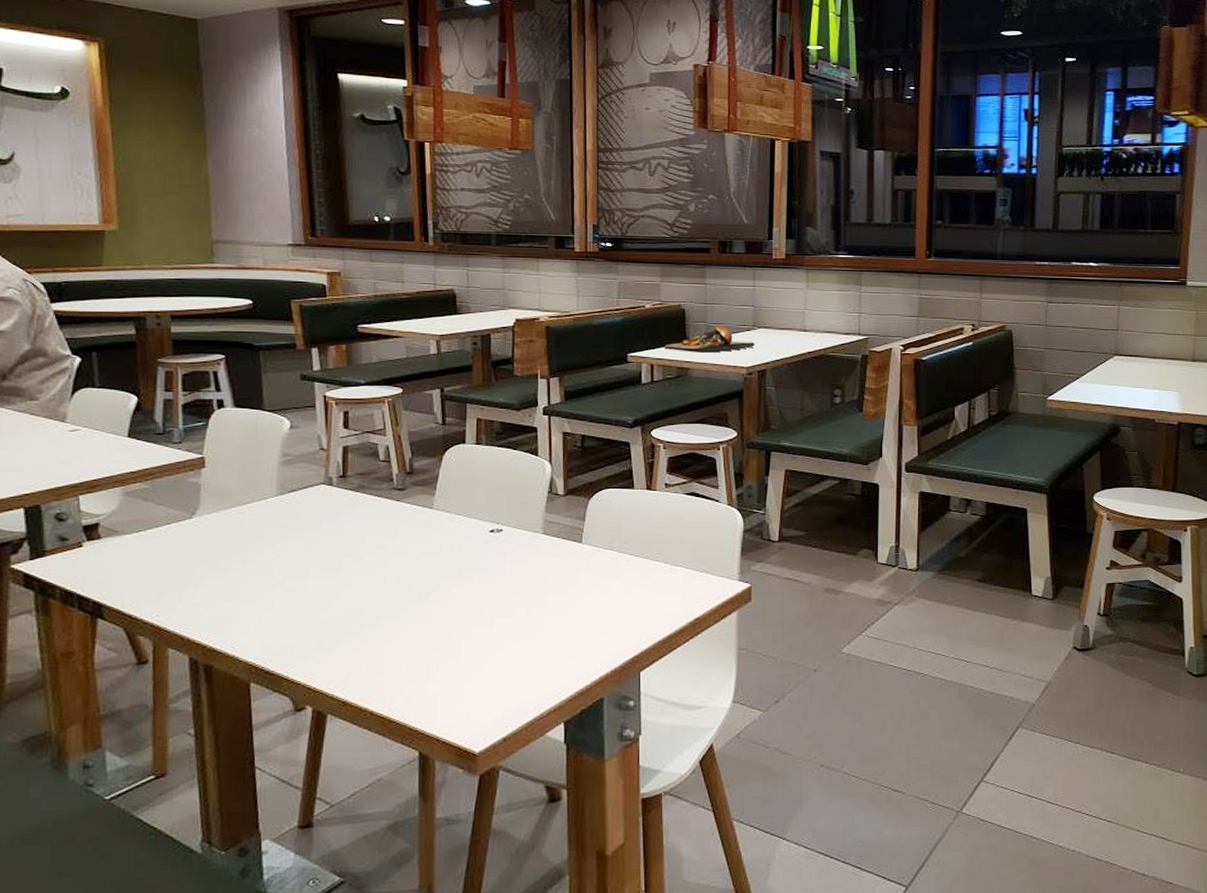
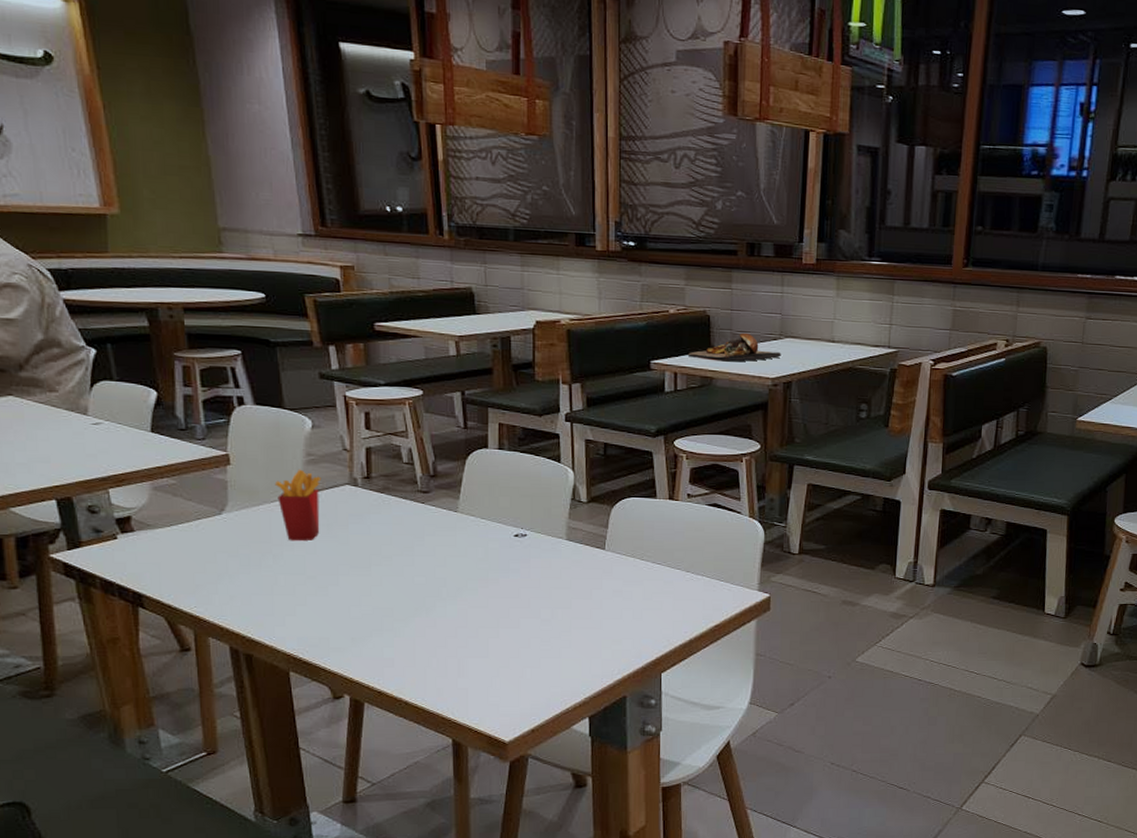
french fries: none [248,470,296,543] -> present [274,469,322,540]

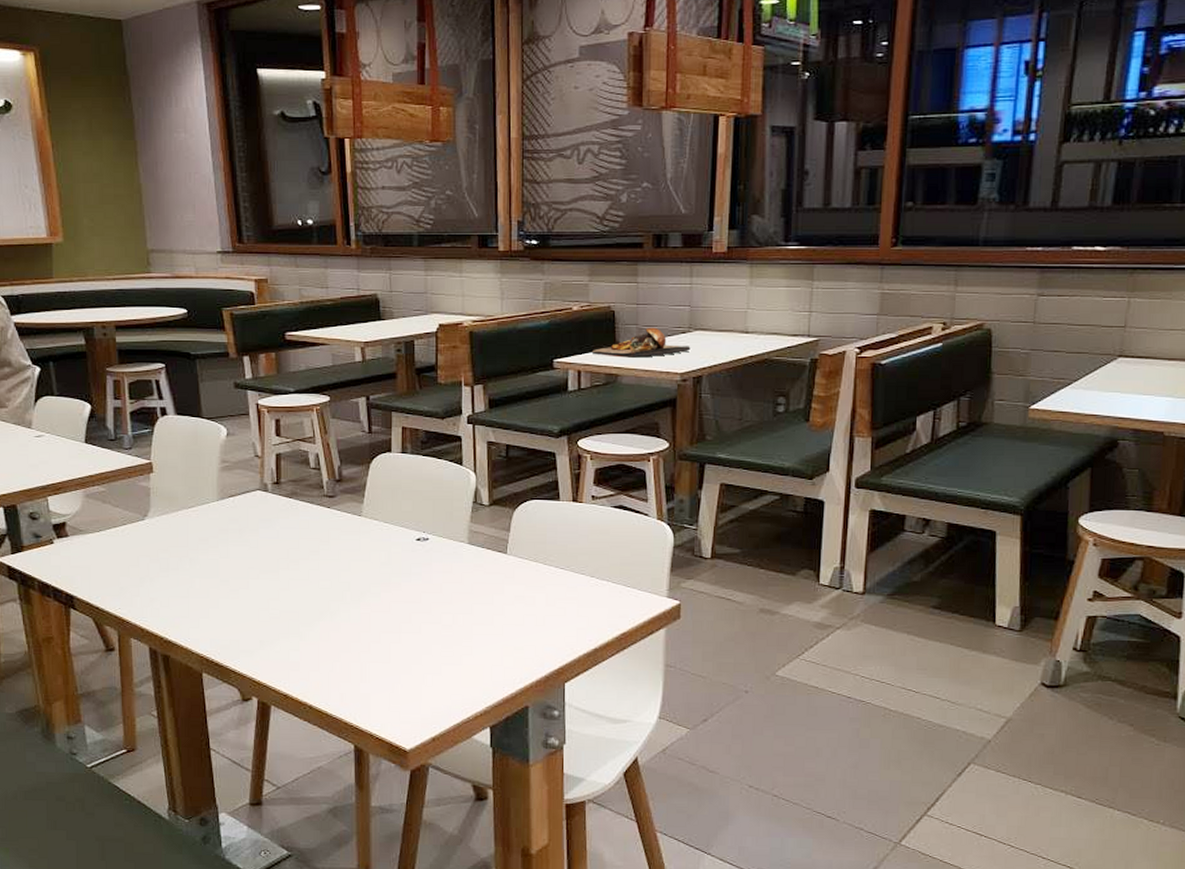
french fries: present [274,469,322,540] -> none [192,476,235,545]

